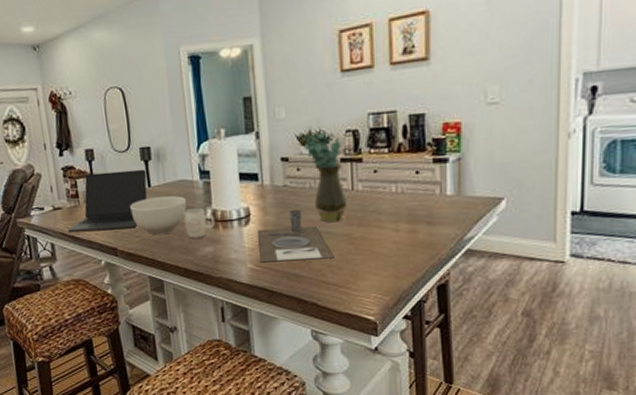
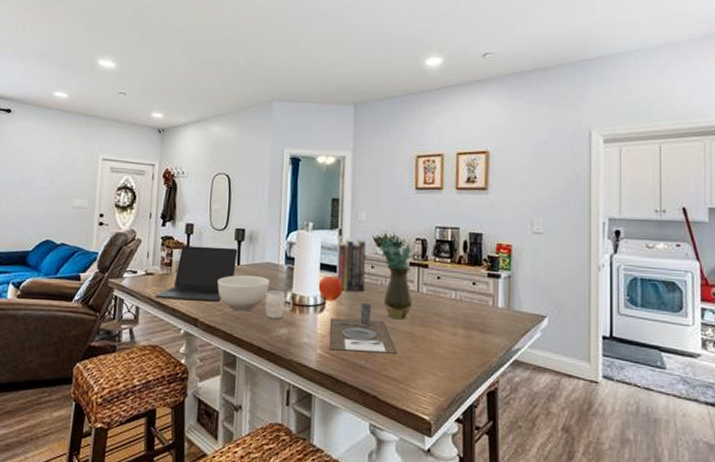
fruit: none [239,185,268,212] -> present [318,275,343,301]
books: none [256,138,292,200] -> present [336,237,367,292]

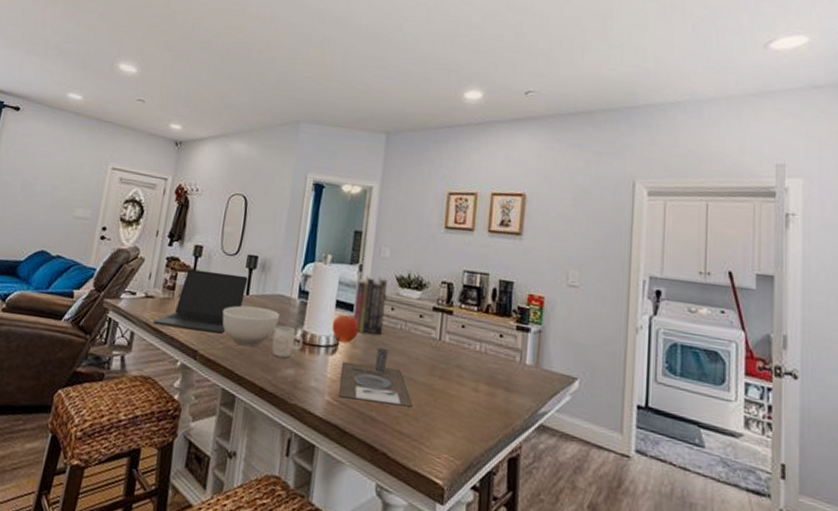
vase: present [379,233,413,320] -> none [401,273,436,370]

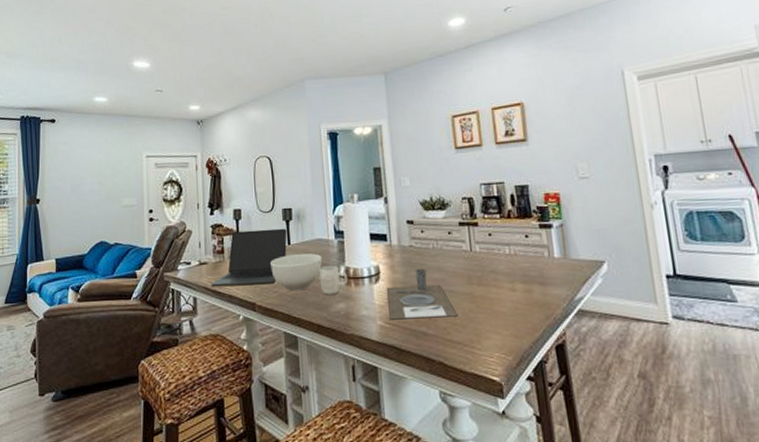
fruit: present [332,314,359,343] -> none [370,244,396,270]
books: present [352,274,388,335] -> none [384,204,417,259]

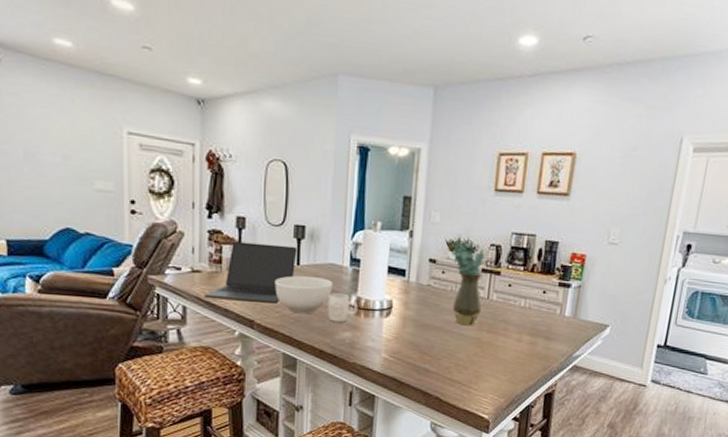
place setting: present [387,268,458,320] -> none [395,308,463,359]
vase: none [425,197,468,282] -> present [451,237,485,326]

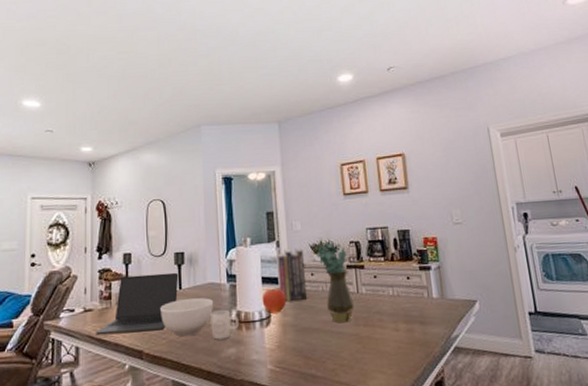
fruit: none [385,279,412,306] -> present [262,288,287,314]
books: none [405,240,439,297] -> present [276,247,307,302]

